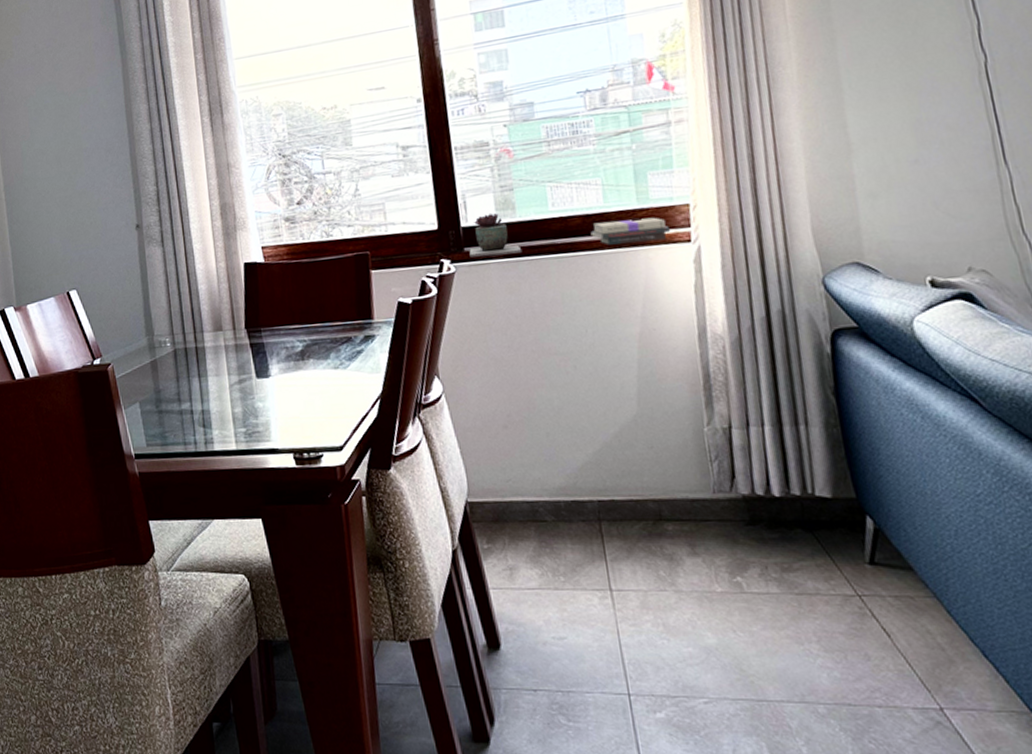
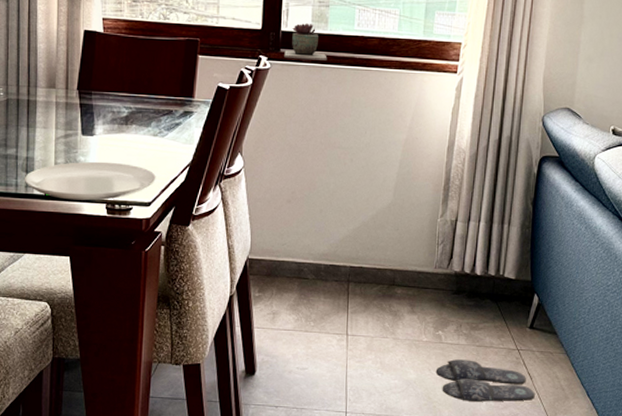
plate: none [203,404,345,454] -> present [25,161,156,201]
books: present [590,217,670,245] -> none [383,46,443,69]
slippers: none [744,614,901,673] -> present [436,359,535,402]

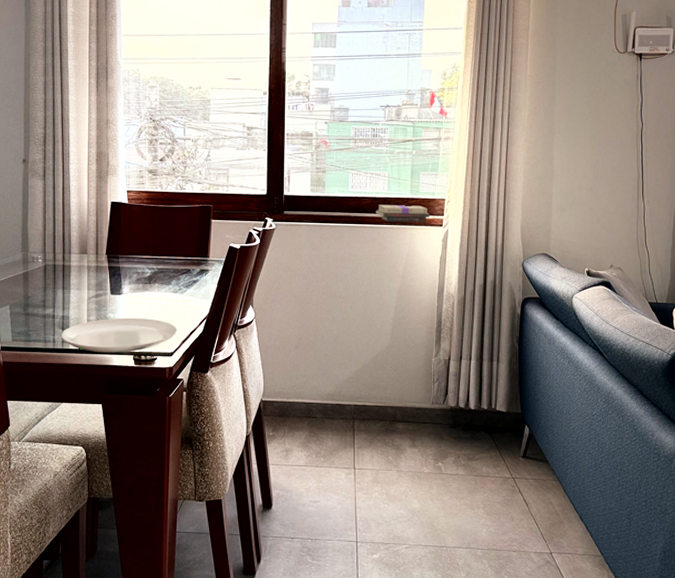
succulent plant: present [284,22,327,61] -> none [287,187,326,220]
books: none [383,46,443,69] -> present [375,204,429,223]
slippers: present [436,359,535,402] -> none [439,489,532,528]

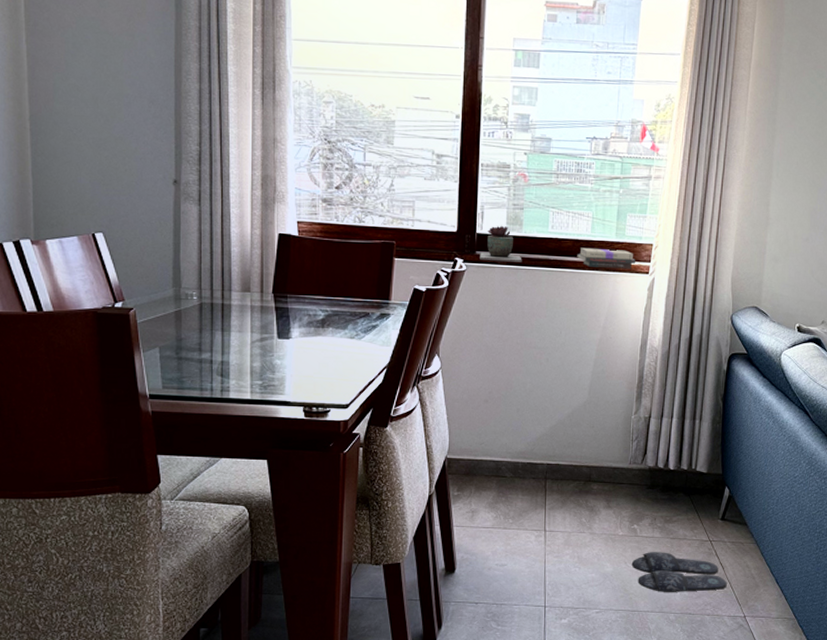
plate: present [61,317,177,353] -> none [220,364,354,404]
succulent plant: none [287,187,326,220] -> present [480,225,522,262]
slippers: none [439,489,532,528] -> present [632,552,727,592]

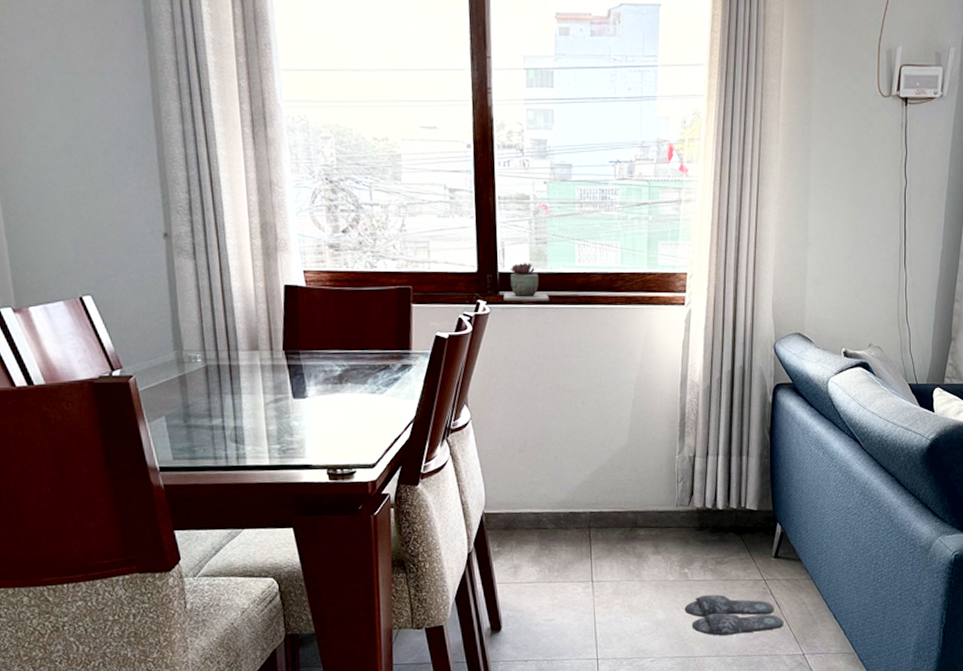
books: present [577,247,635,269] -> none [607,280,670,302]

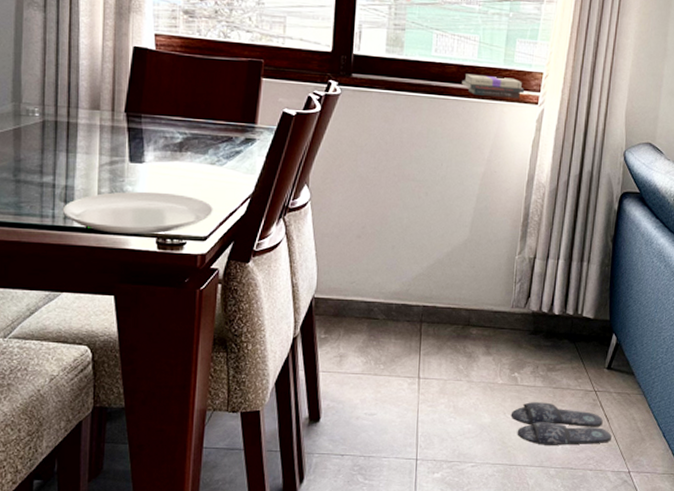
plate: none [235,424,379,469] -> present [63,191,213,235]
succulent plant: present [503,262,550,302] -> none [356,46,402,88]
books: none [607,280,670,302] -> present [461,73,524,99]

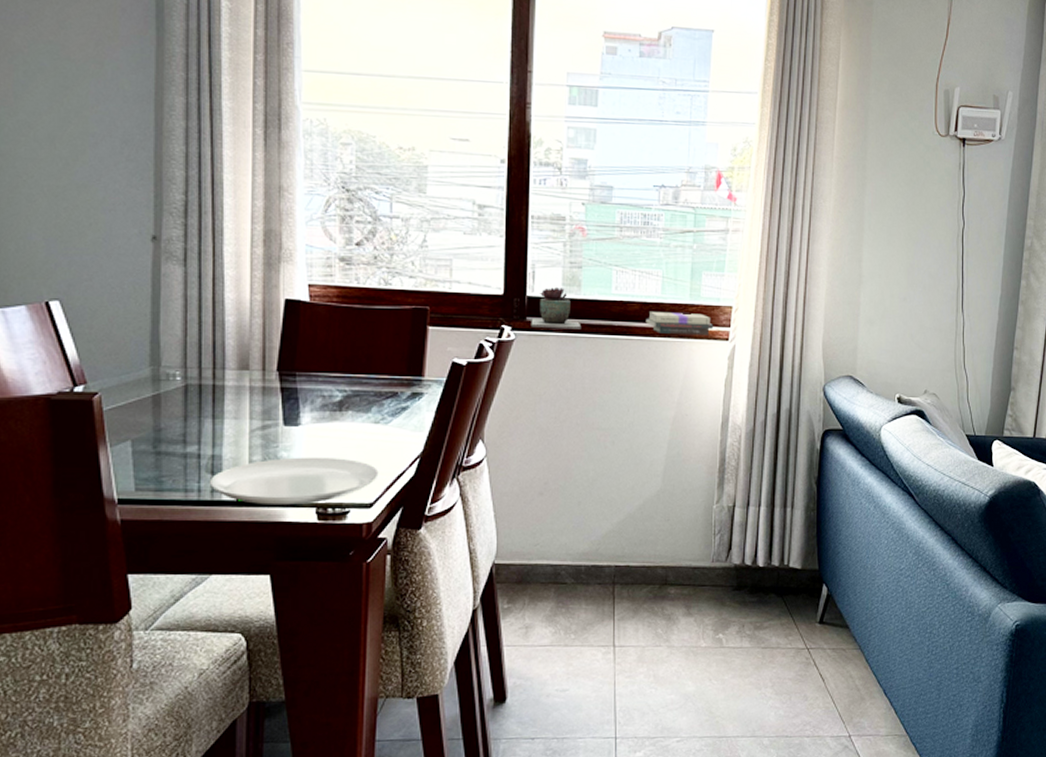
succulent plant: none [356,46,402,88] -> present [531,286,582,329]
slippers: present [512,402,612,445] -> none [718,664,828,713]

